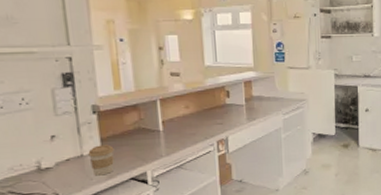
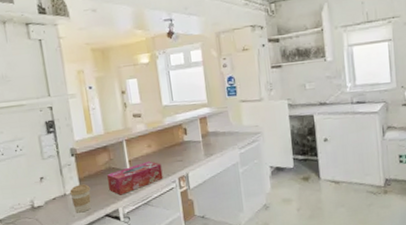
tissue box: none [135,123,200,158] -> present [107,161,163,195]

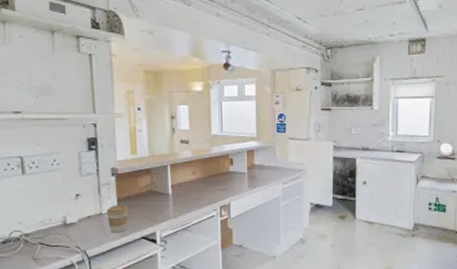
tissue box: present [107,161,163,195] -> none [148,188,205,219]

